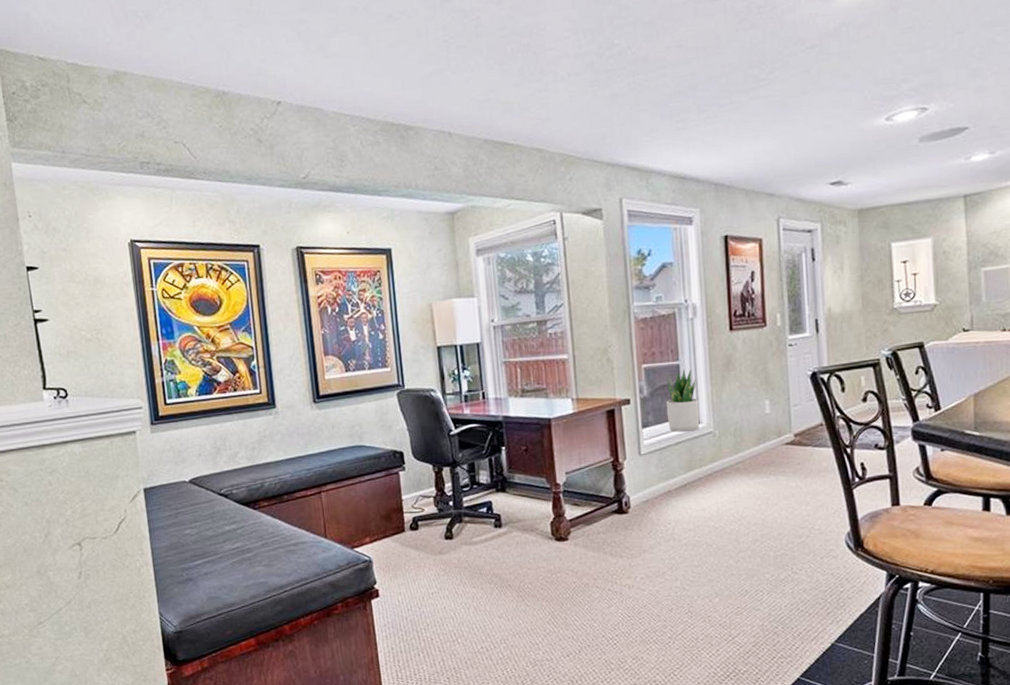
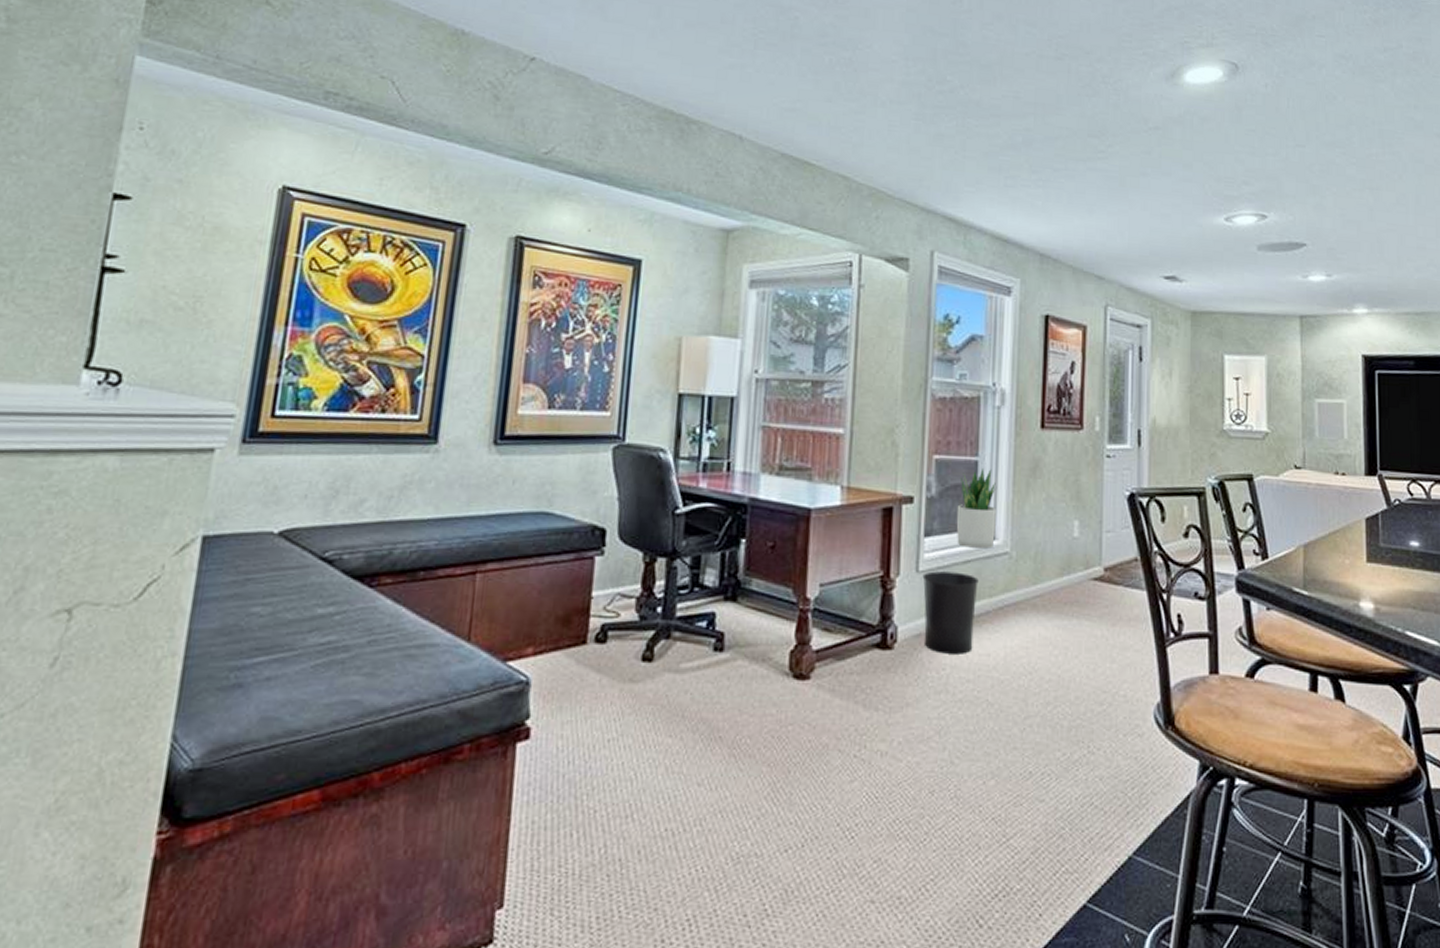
waste bin: none [644,451,691,513] -> present [922,571,979,654]

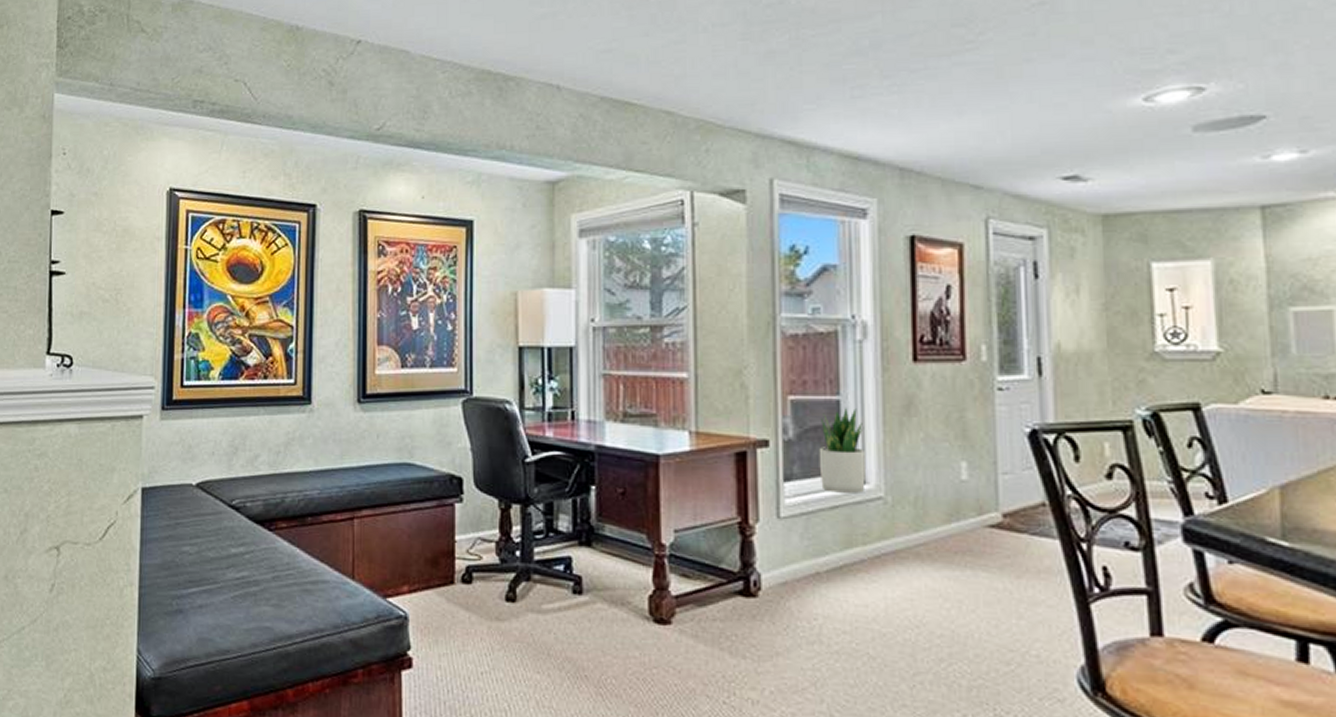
waste bin: present [922,571,979,654] -> none [784,517,849,604]

